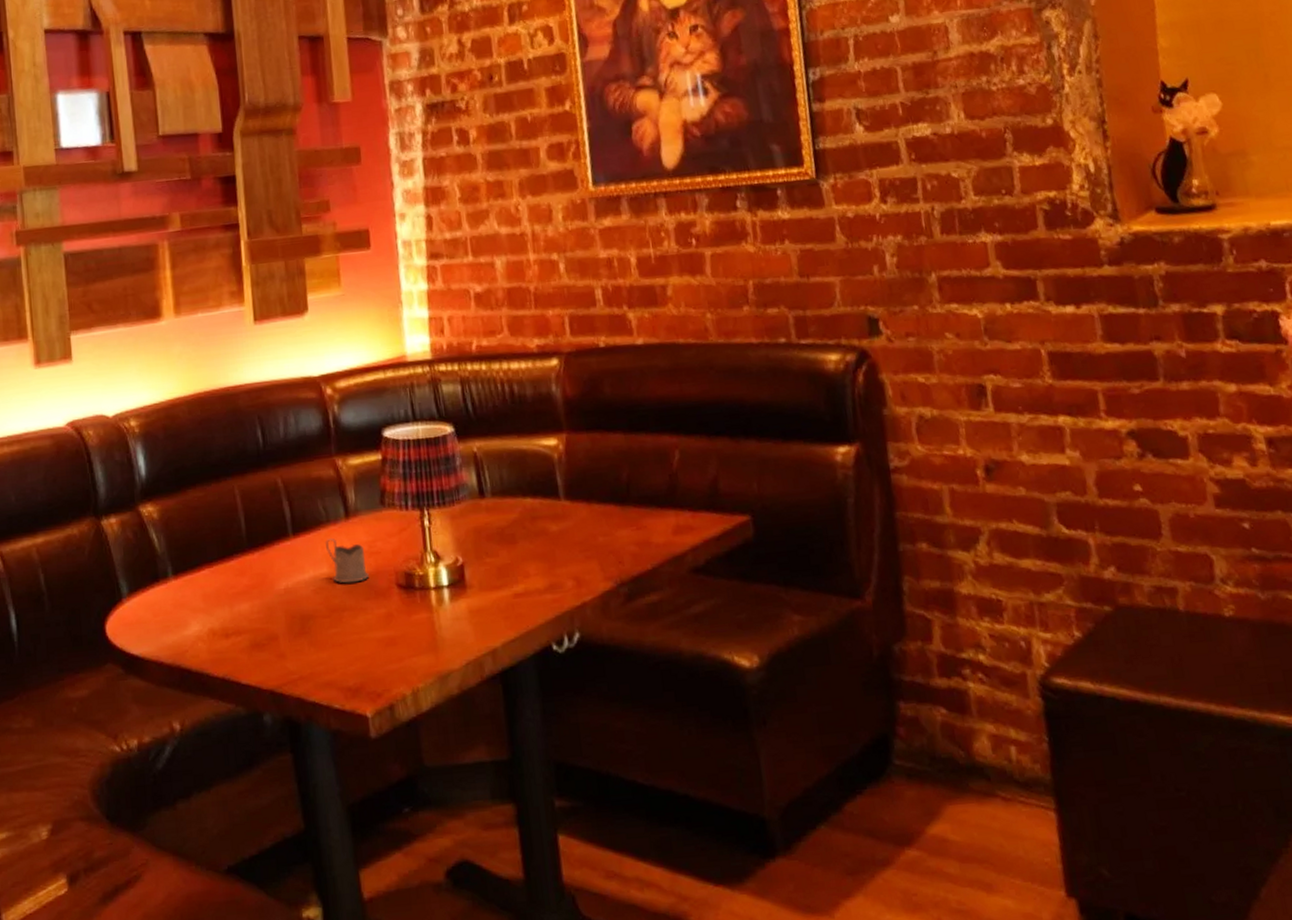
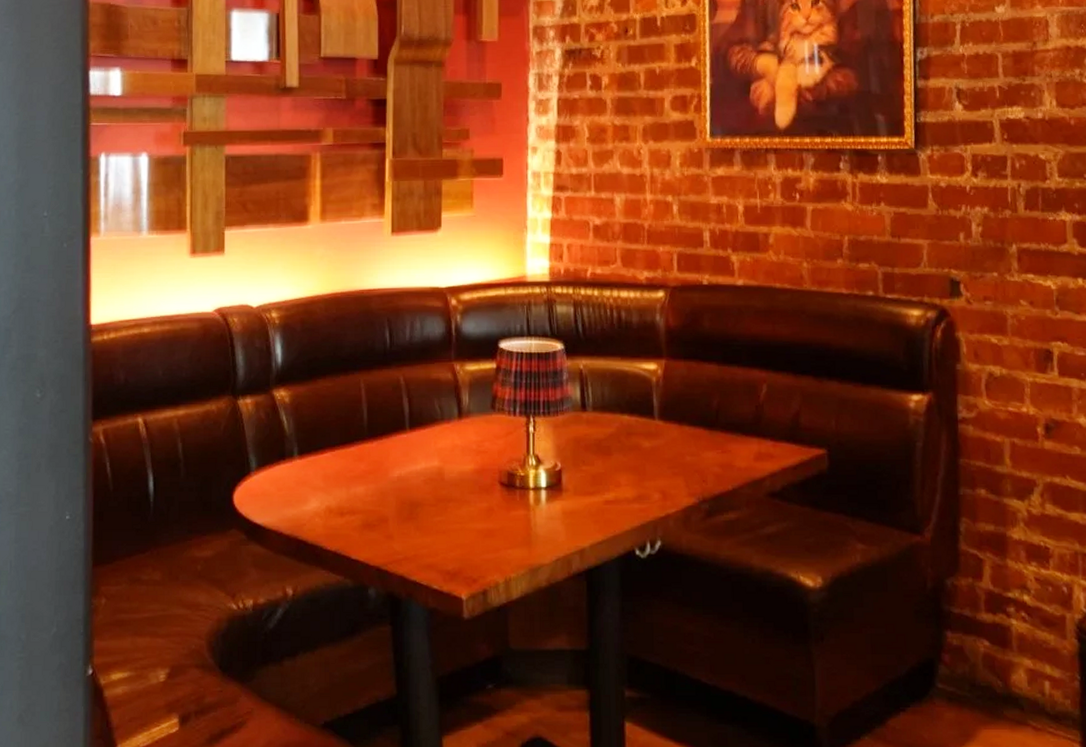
tea glass holder: present [324,538,369,584] -> none [437,435,475,477]

